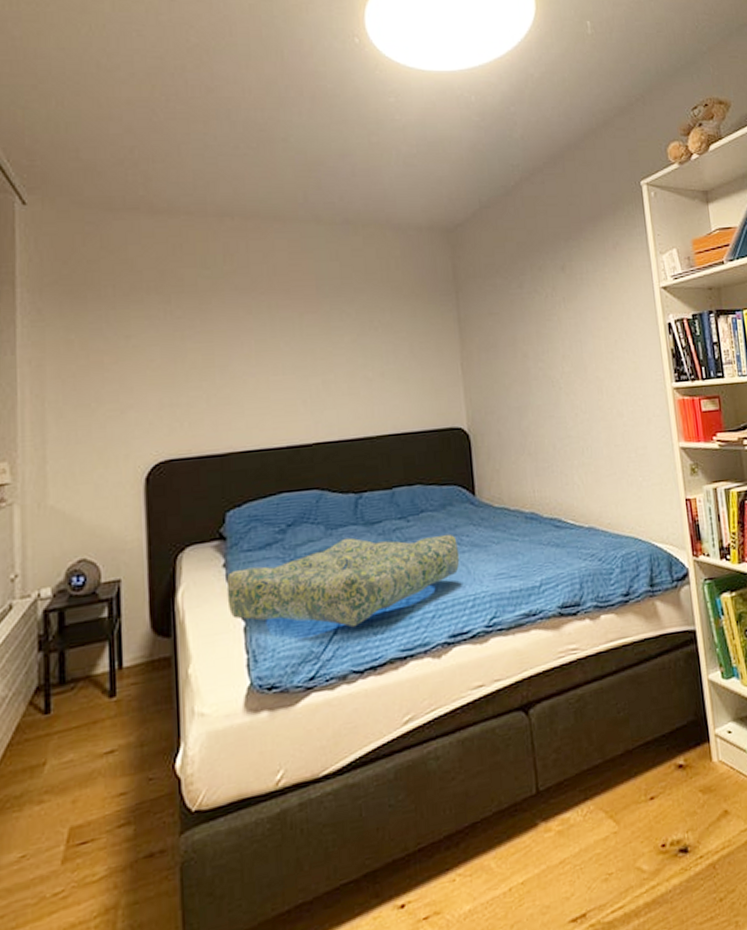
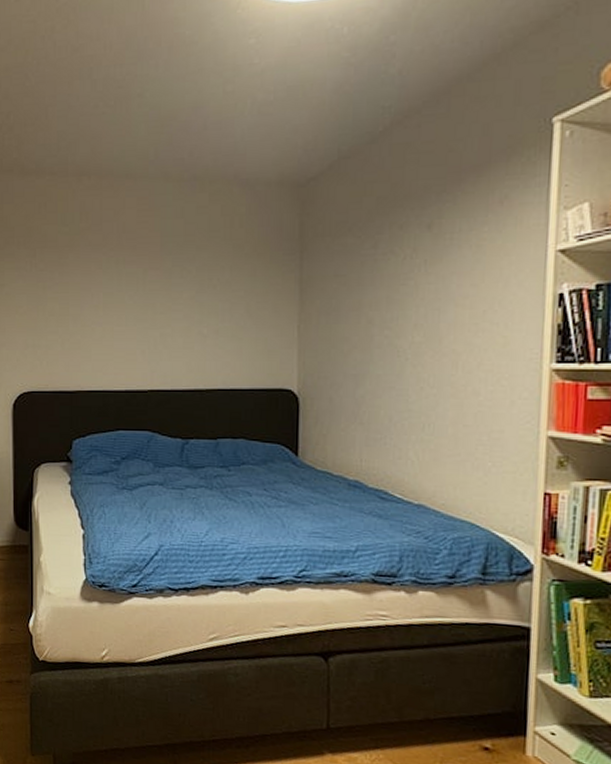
seat cushion: present [226,534,460,628] -> none [71,476,276,553]

